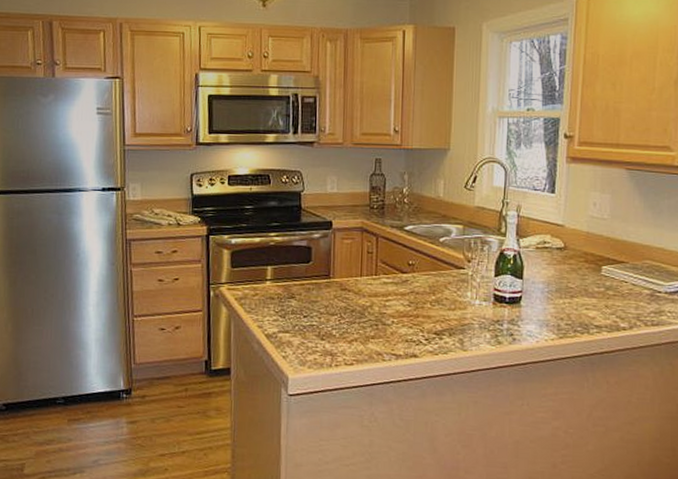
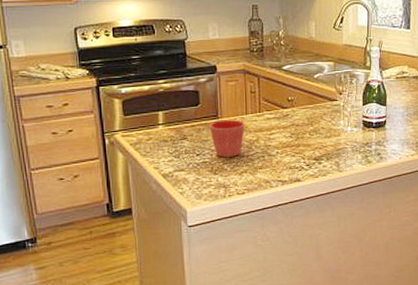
flower pot: none [320,280,359,322] -> present [209,120,245,157]

